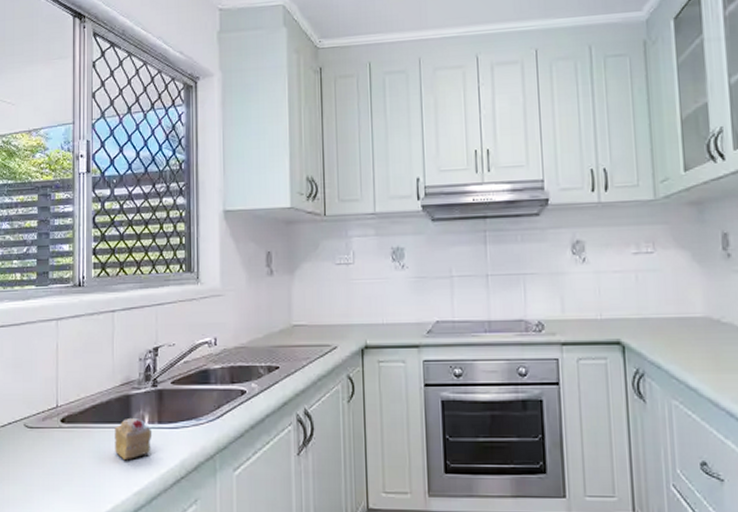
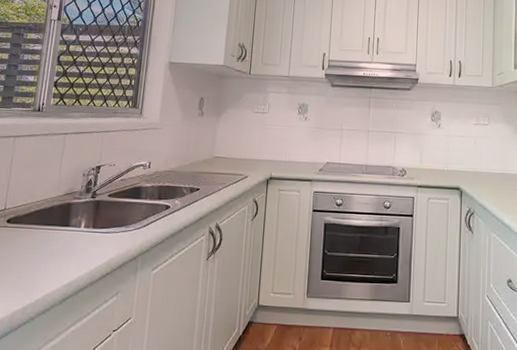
cake slice: present [115,417,153,461] -> none [52,222,87,257]

